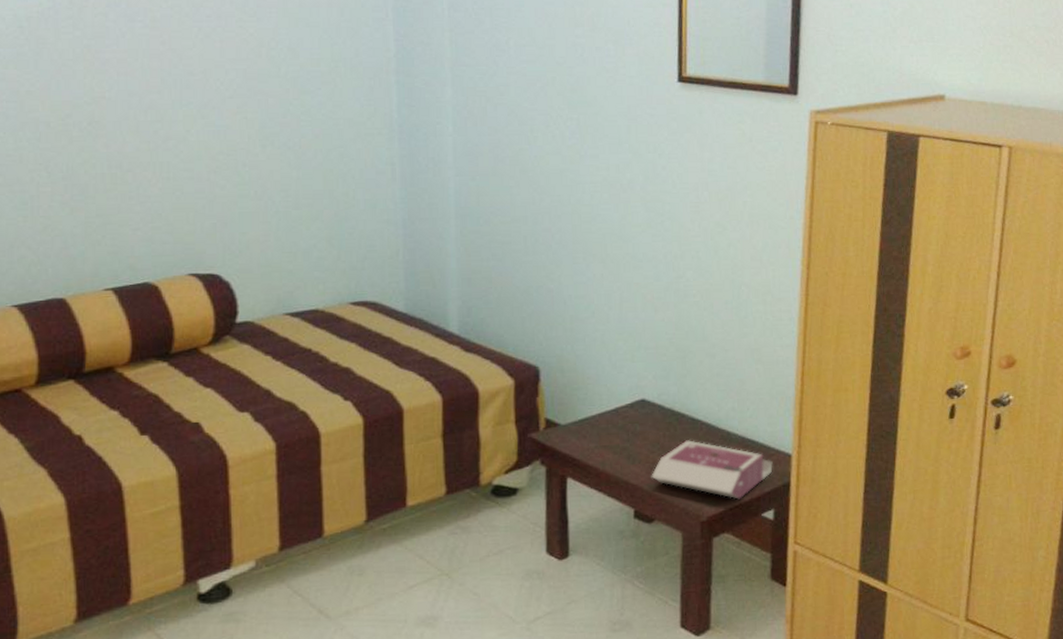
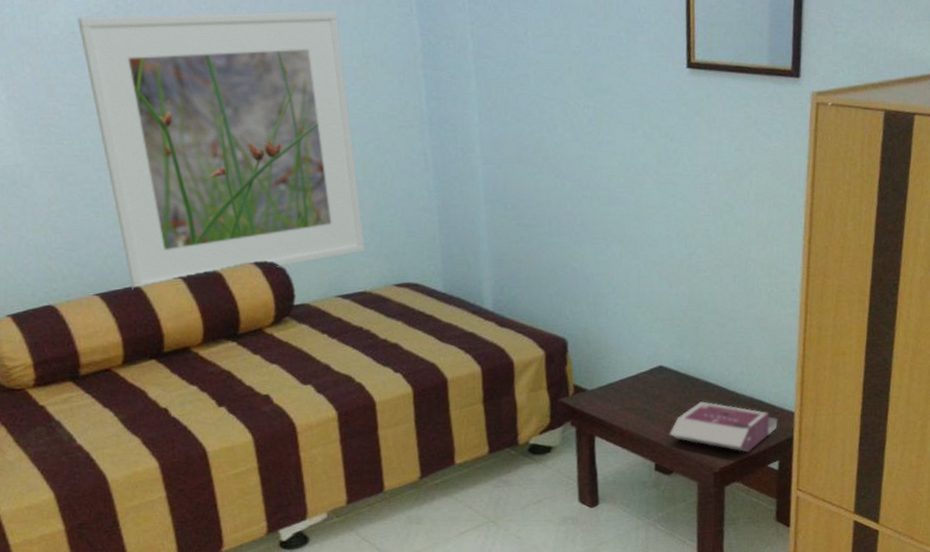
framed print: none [26,11,321,302] -> present [77,11,366,290]

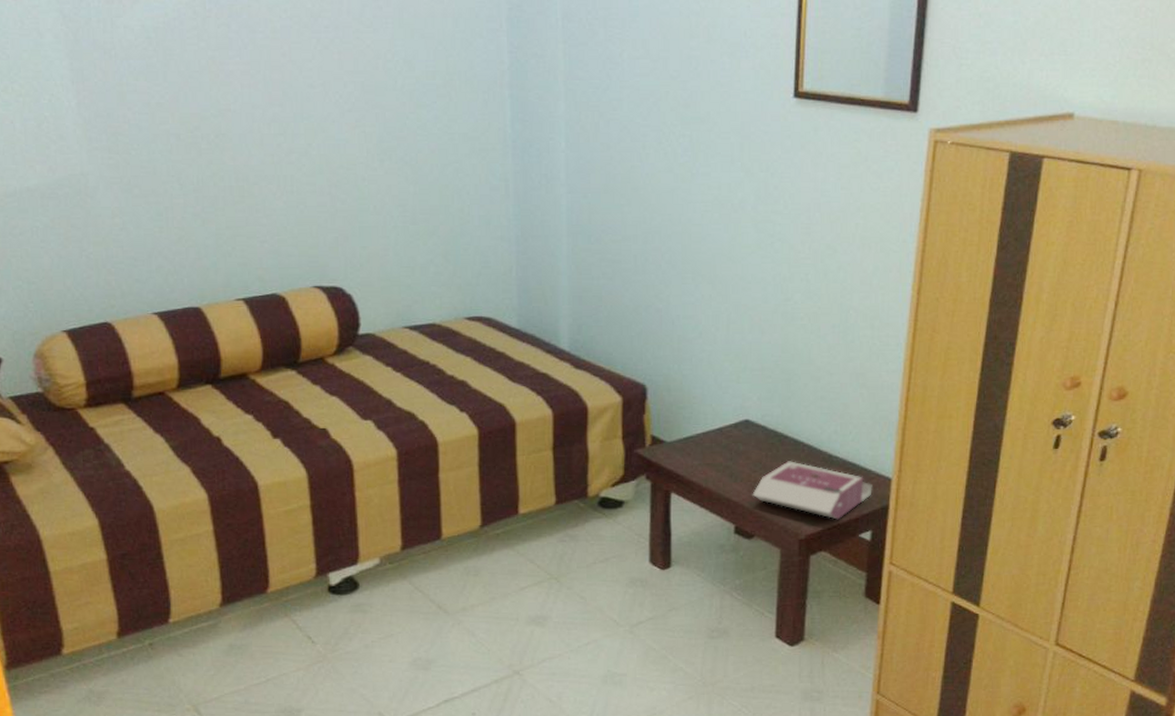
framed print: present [77,11,366,290] -> none [153,22,437,310]

